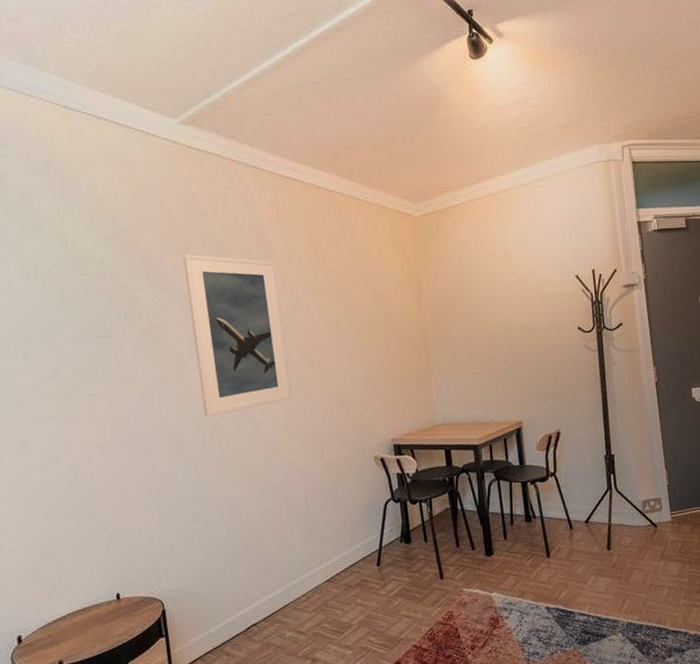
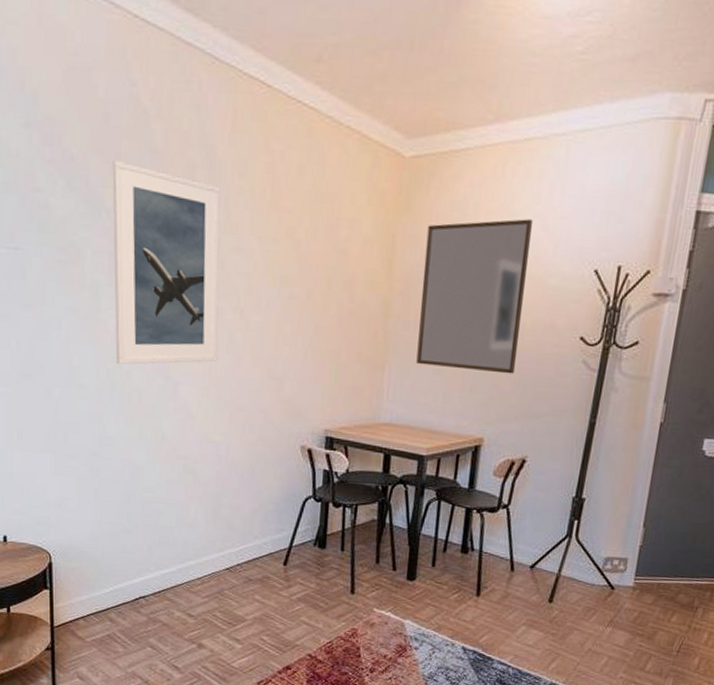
home mirror: none [443,247,535,371] -> present [416,219,532,374]

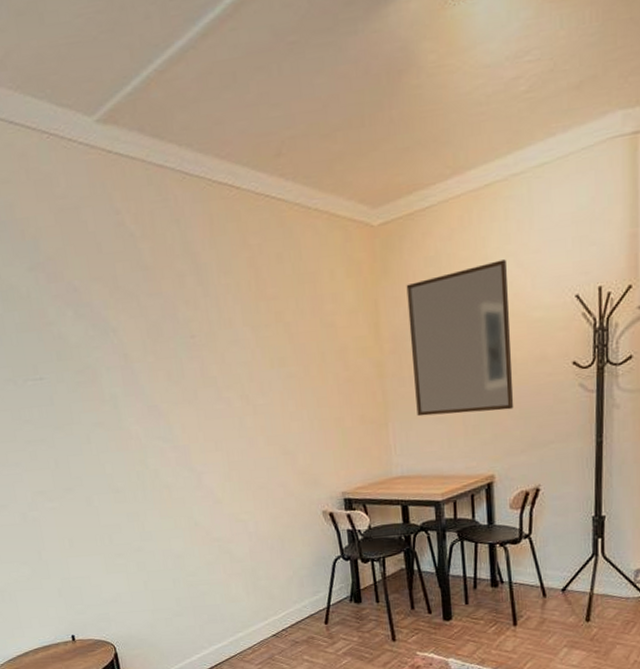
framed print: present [112,160,221,365] -> none [110,283,233,466]

